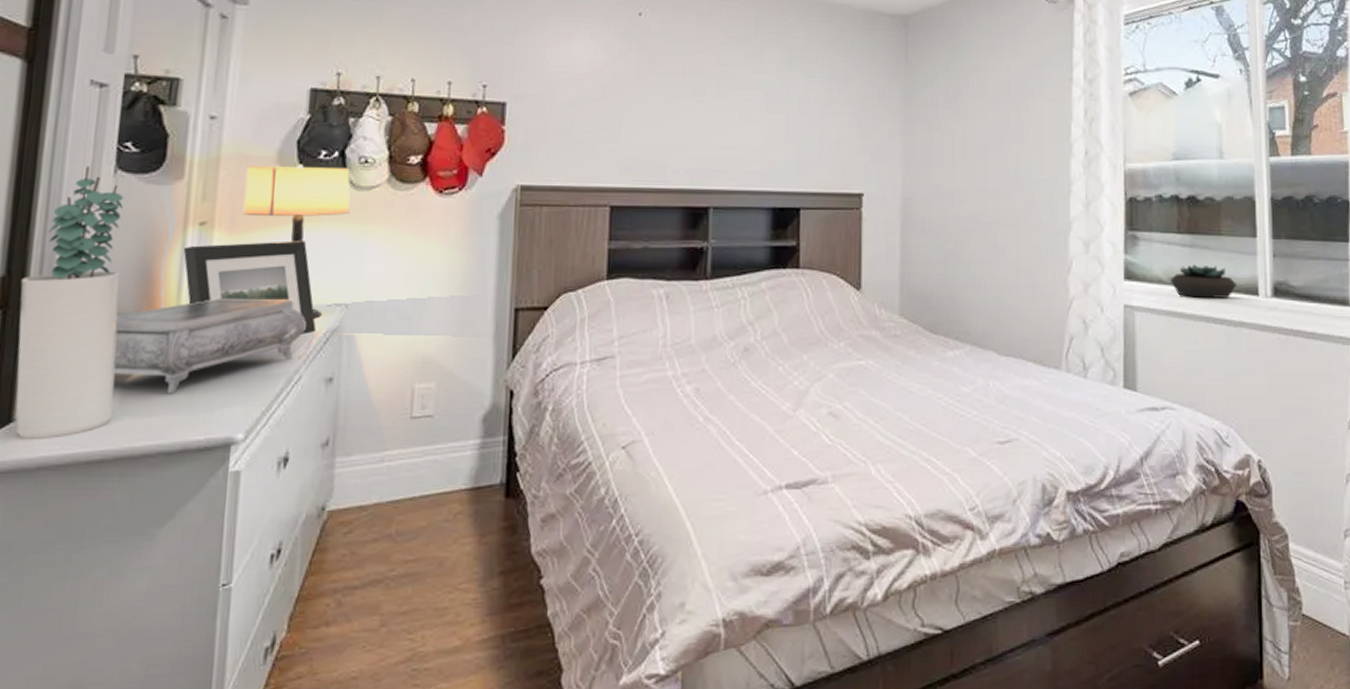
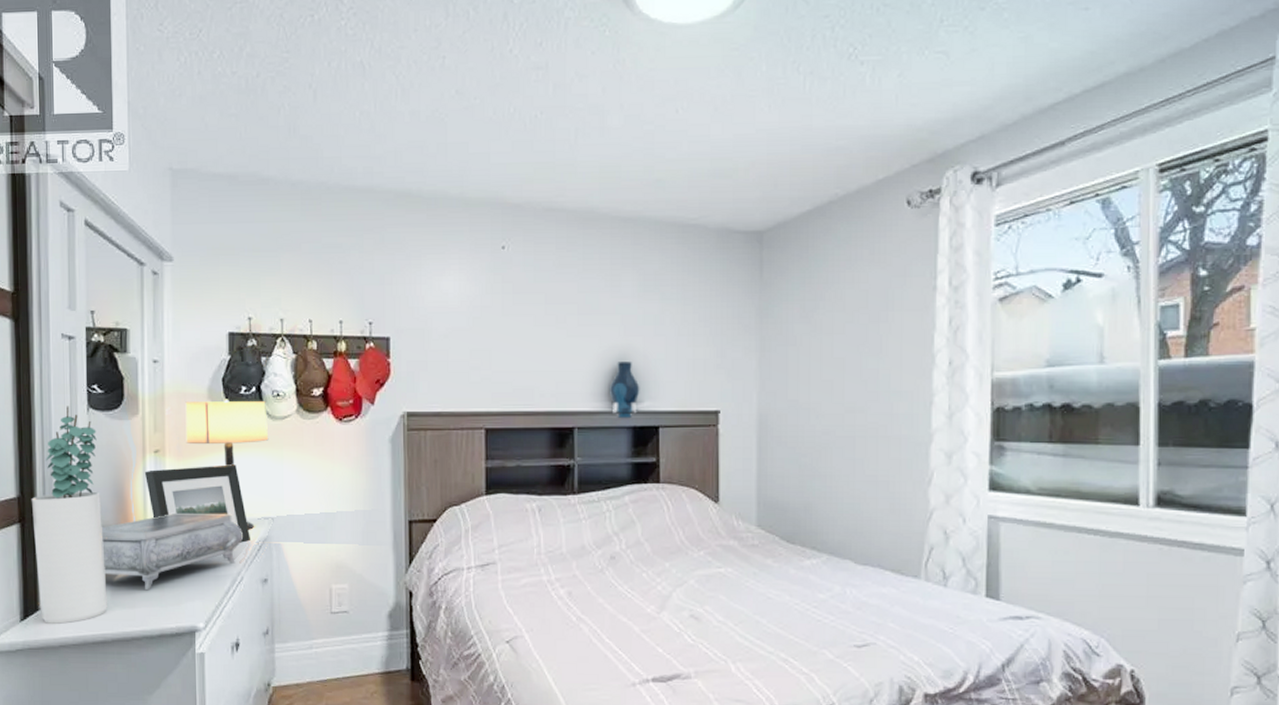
vase: none [748,139,781,200] -> present [609,362,640,419]
succulent plant: present [1170,264,1238,298] -> none [1039,474,1115,508]

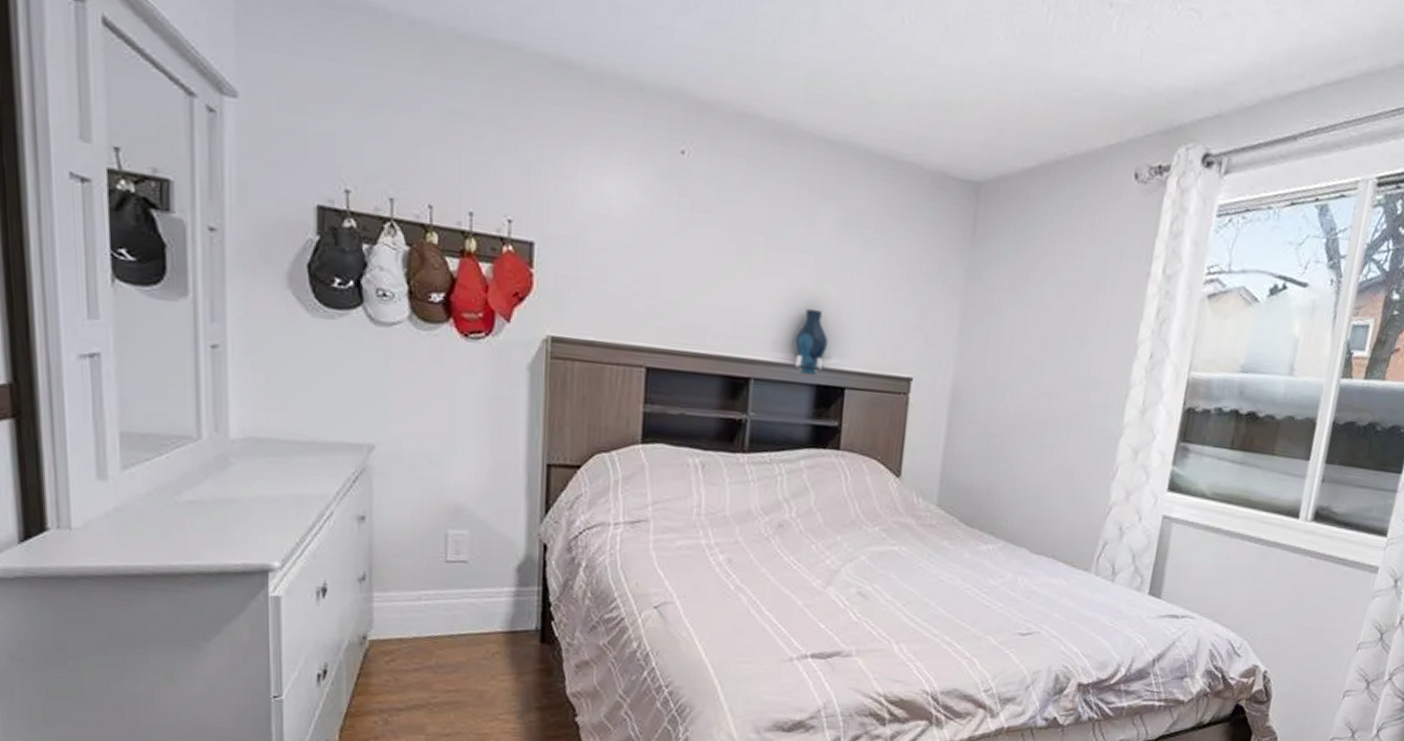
vase: present [31,406,107,624] -> none [30,271,146,550]
jewelry box: present [102,512,243,591] -> none [137,426,333,518]
picture frame: present [144,464,250,543] -> none [197,369,343,471]
table lamp: present [185,399,269,530] -> none [255,287,371,456]

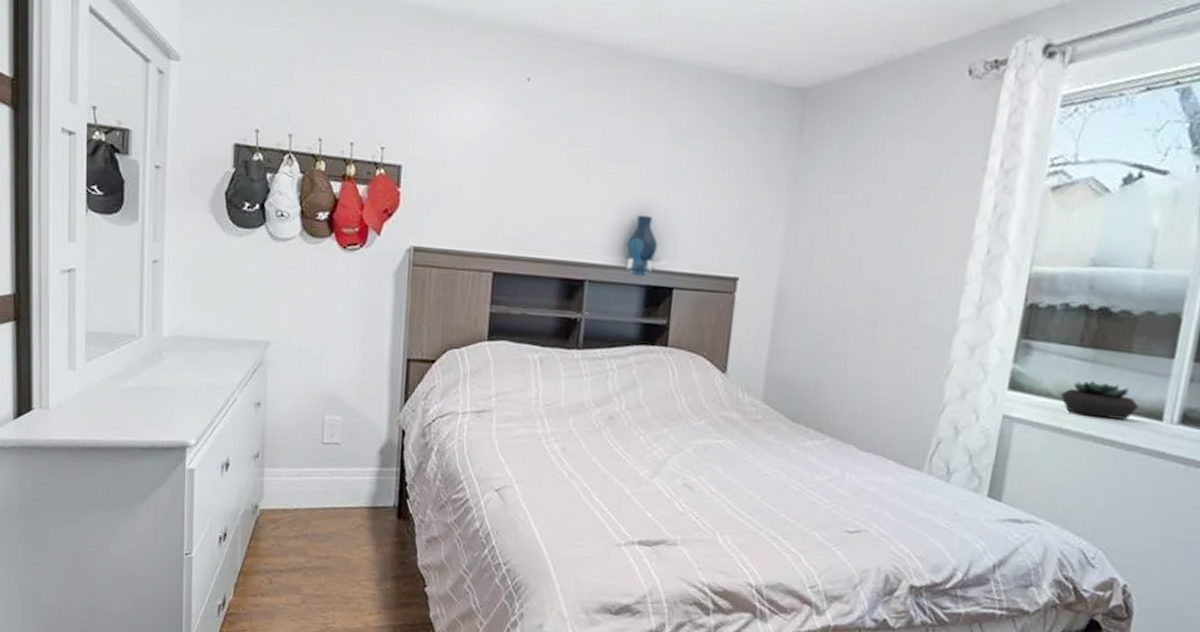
succulent plant: none [1213,482,1280,518] -> present [1061,381,1140,420]

